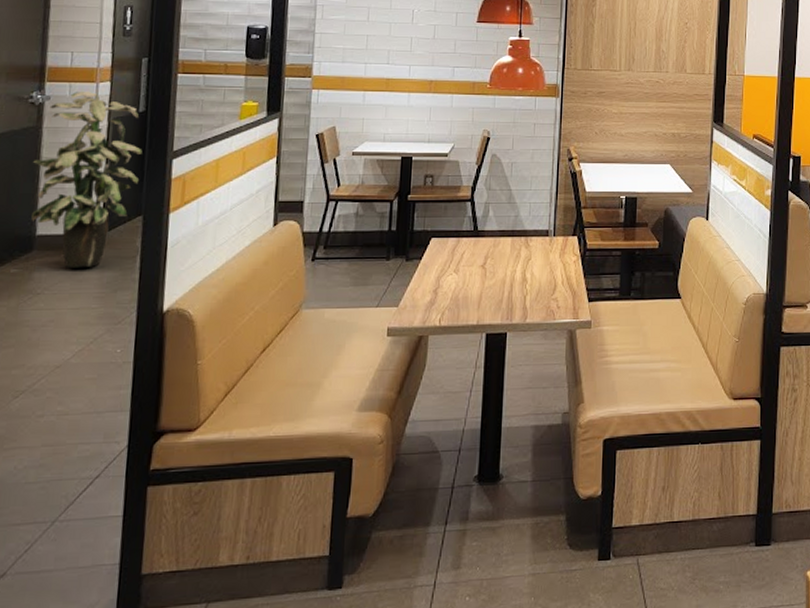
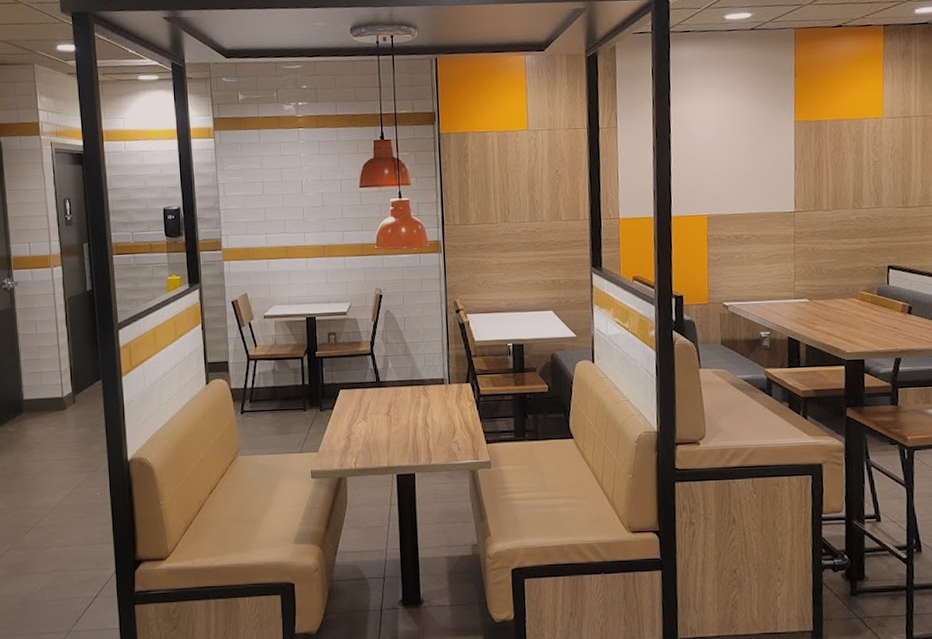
indoor plant: present [31,92,142,269] -> none [13,276,94,427]

